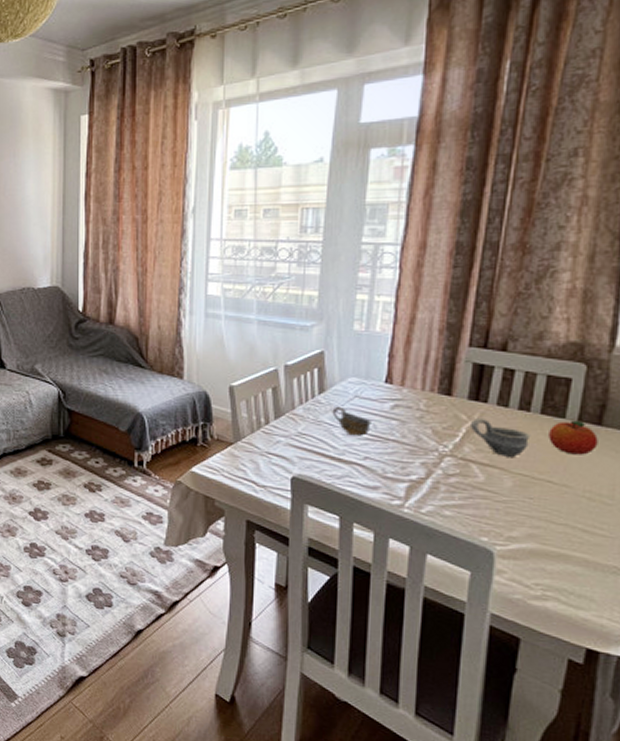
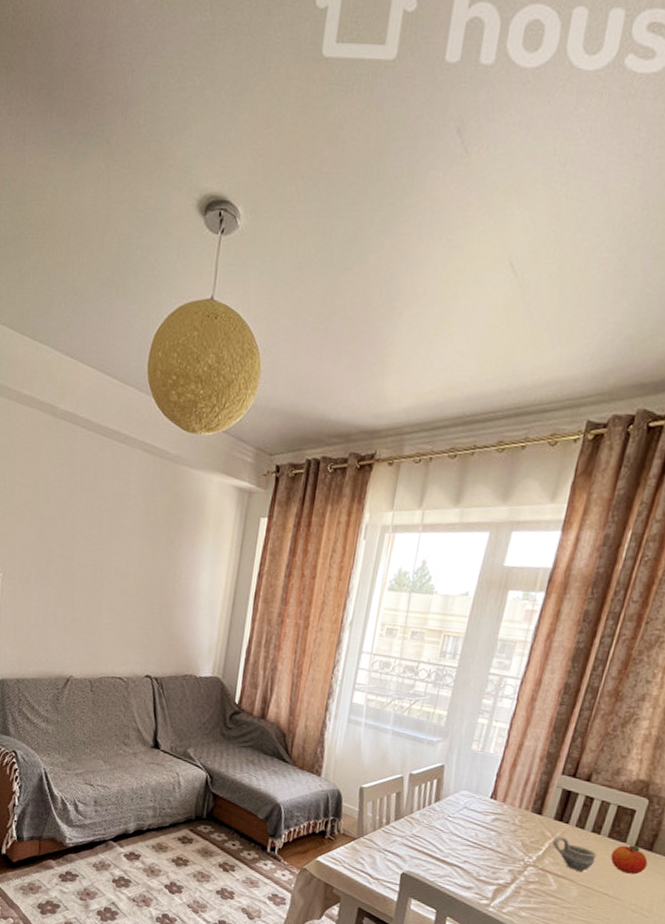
cup: present [332,406,371,436] -> none [443,814,475,843]

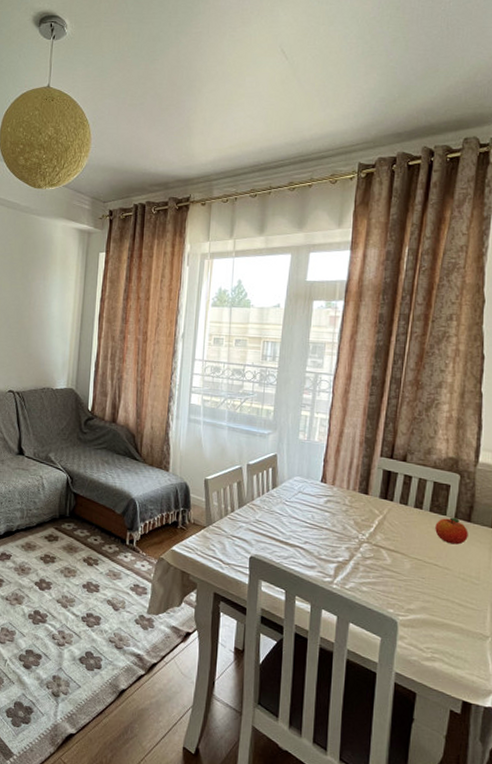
cup: present [552,836,598,872] -> none [381,513,423,545]

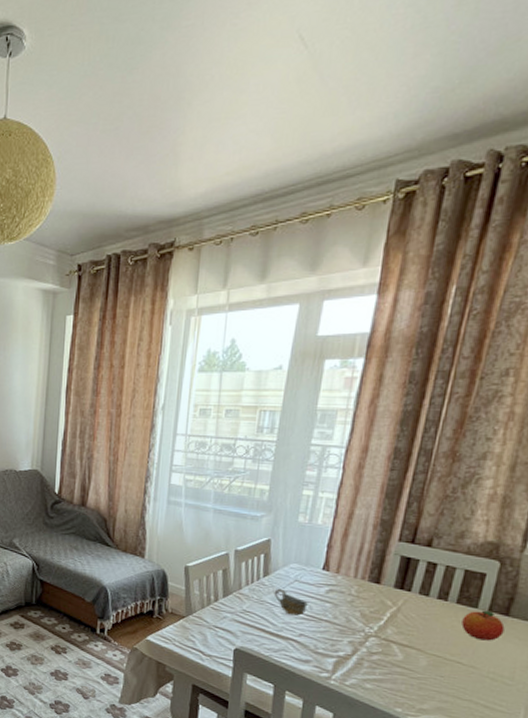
cup: none [281,499,311,525] -> present [274,588,308,616]

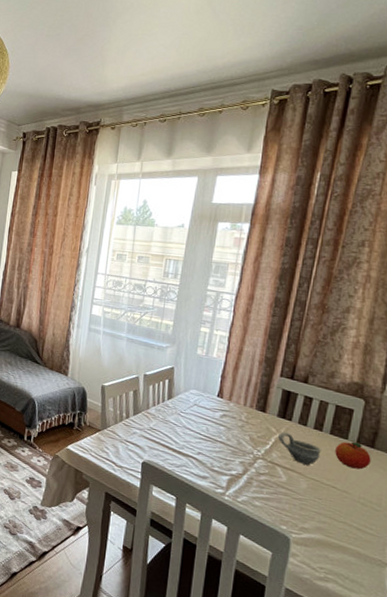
cup: present [274,588,308,616] -> none [176,410,205,436]
cup: none [394,605,447,640] -> present [278,432,322,465]

